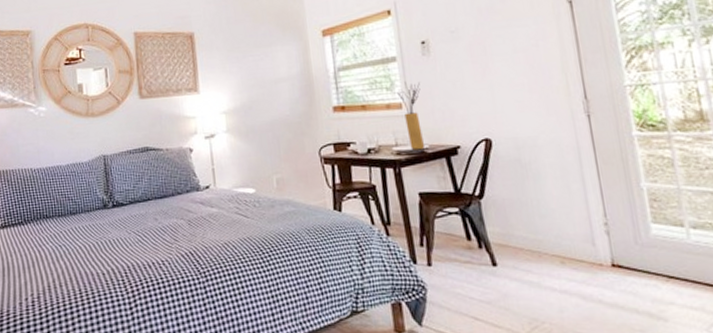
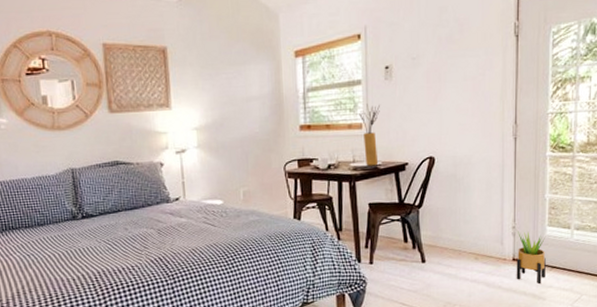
potted plant: none [612,228,662,300] -> present [516,230,546,285]

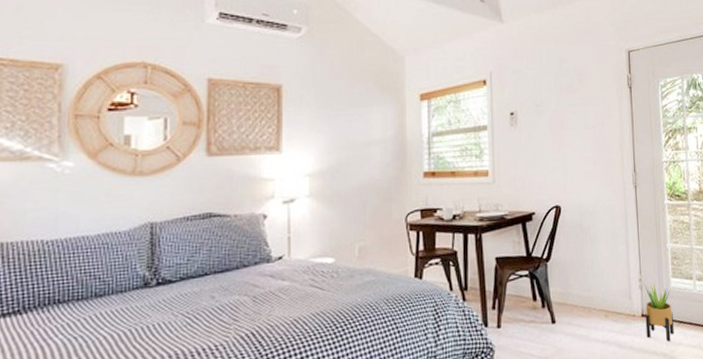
vase: present [359,103,380,167] -> none [485,150,506,217]

